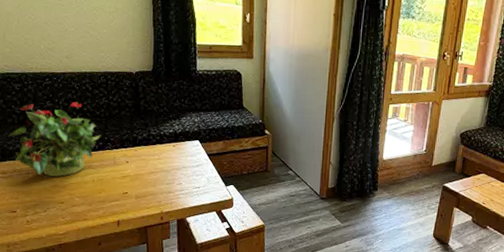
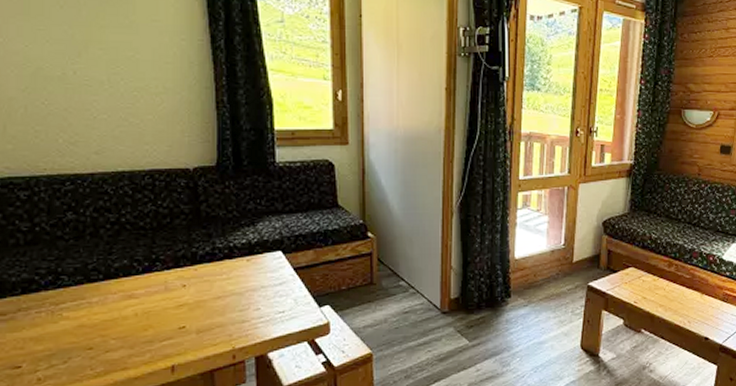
potted plant: present [8,101,101,177] -> none [9,210,146,314]

